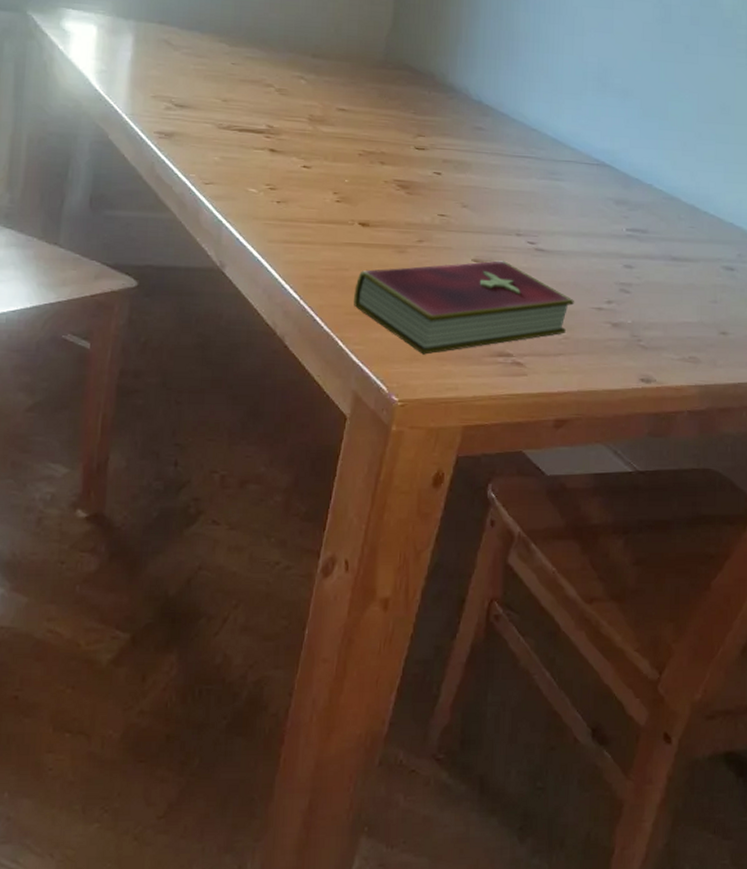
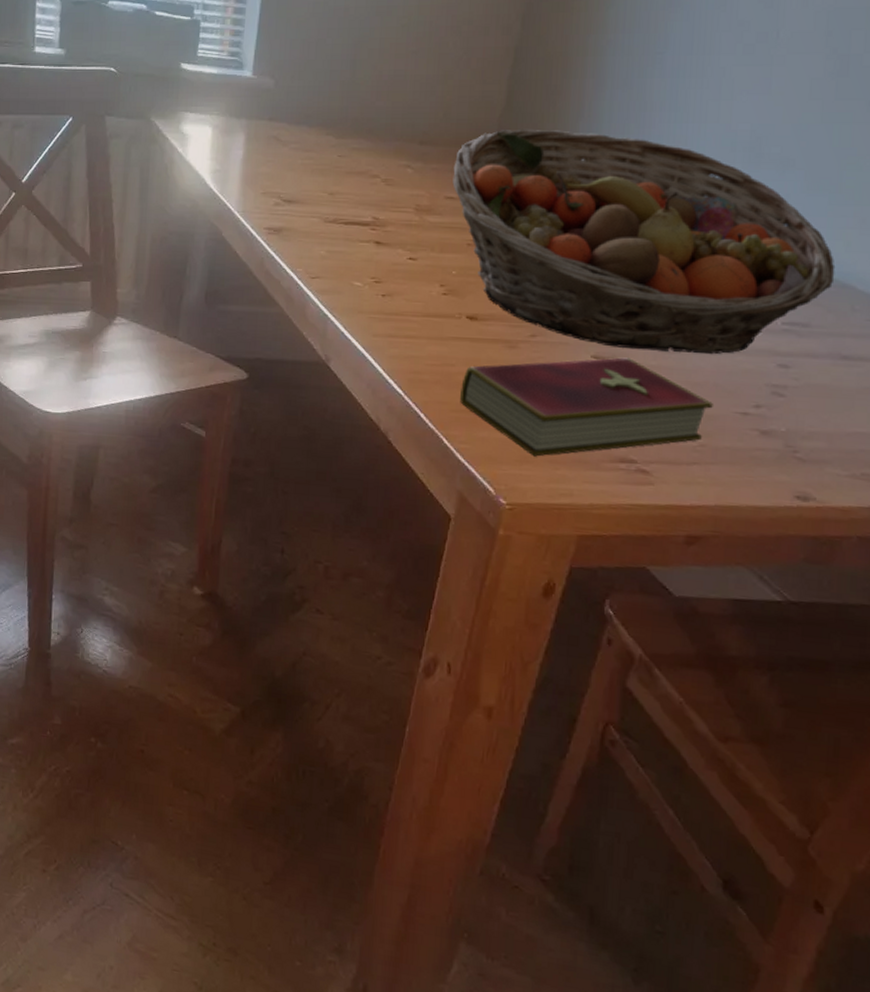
fruit basket: none [344,48,665,258] -> present [452,128,836,355]

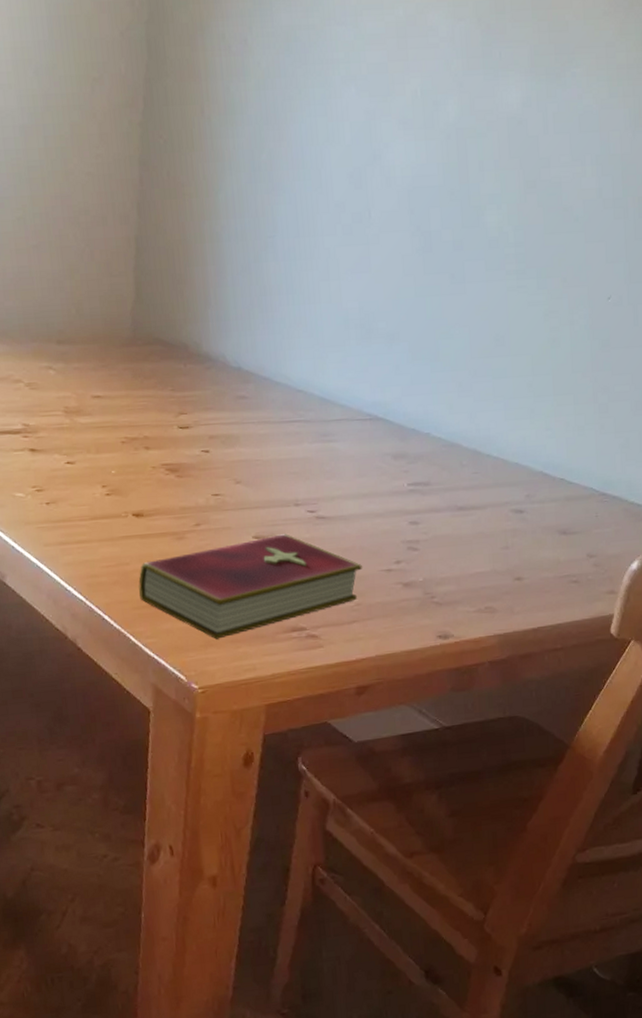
fruit basket: present [452,128,836,355] -> none [95,319,444,526]

